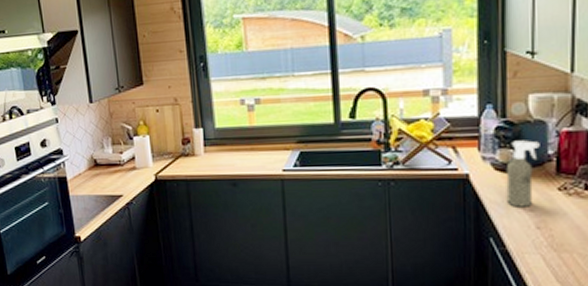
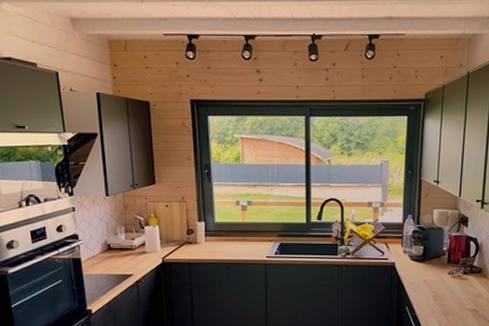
spray bottle: present [506,140,540,207] -> none [417,240,439,286]

